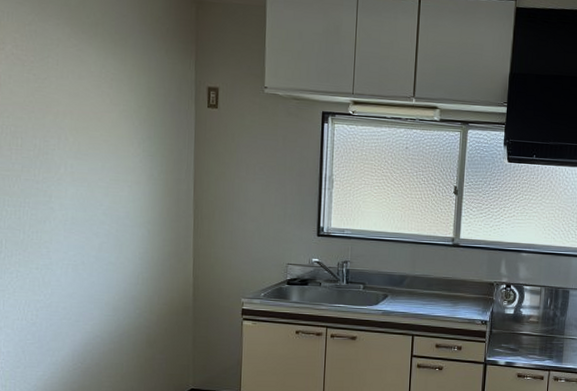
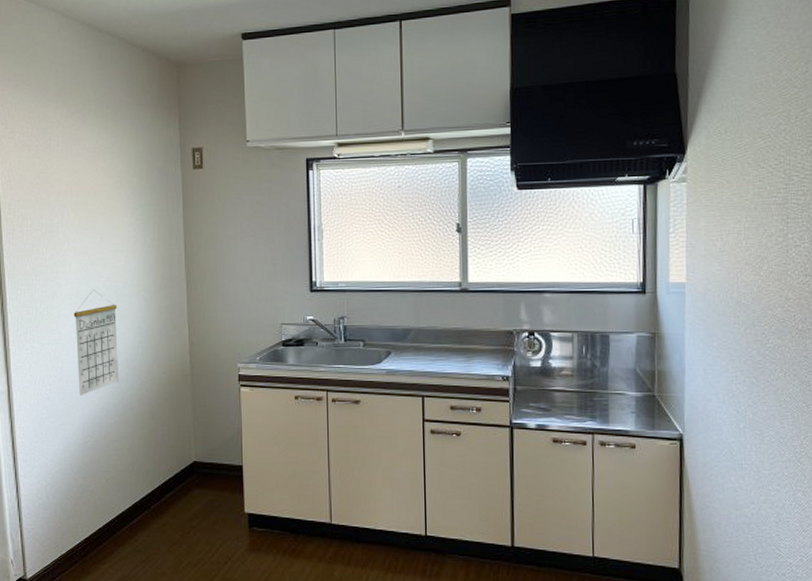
calendar: none [67,217,118,322] -> present [73,289,120,395]

